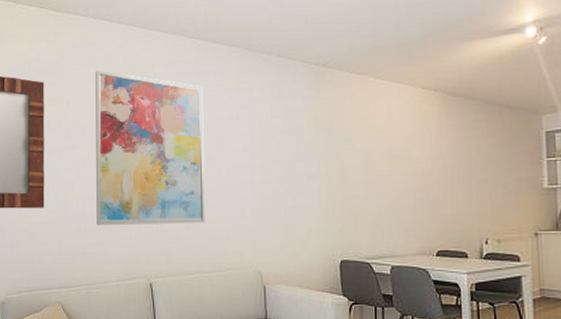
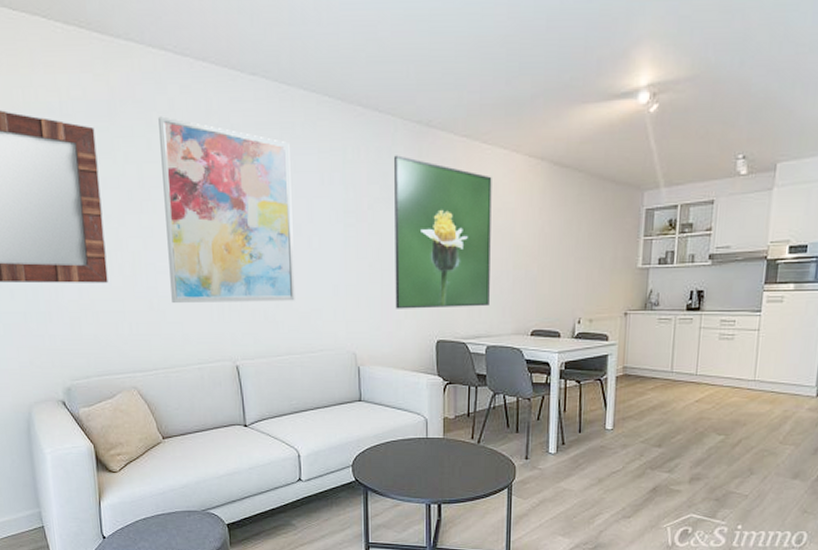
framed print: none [295,92,392,230] -> present [394,155,492,309]

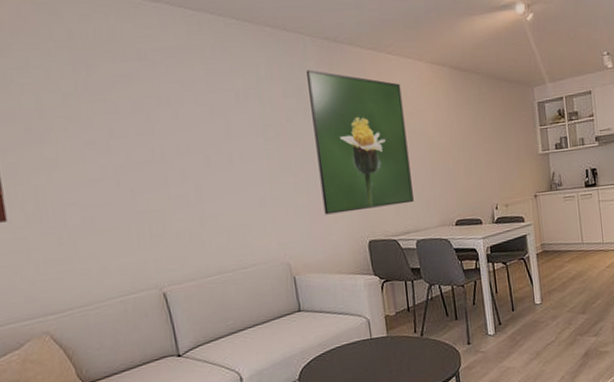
wall art: present [158,116,295,303] -> none [56,45,221,235]

